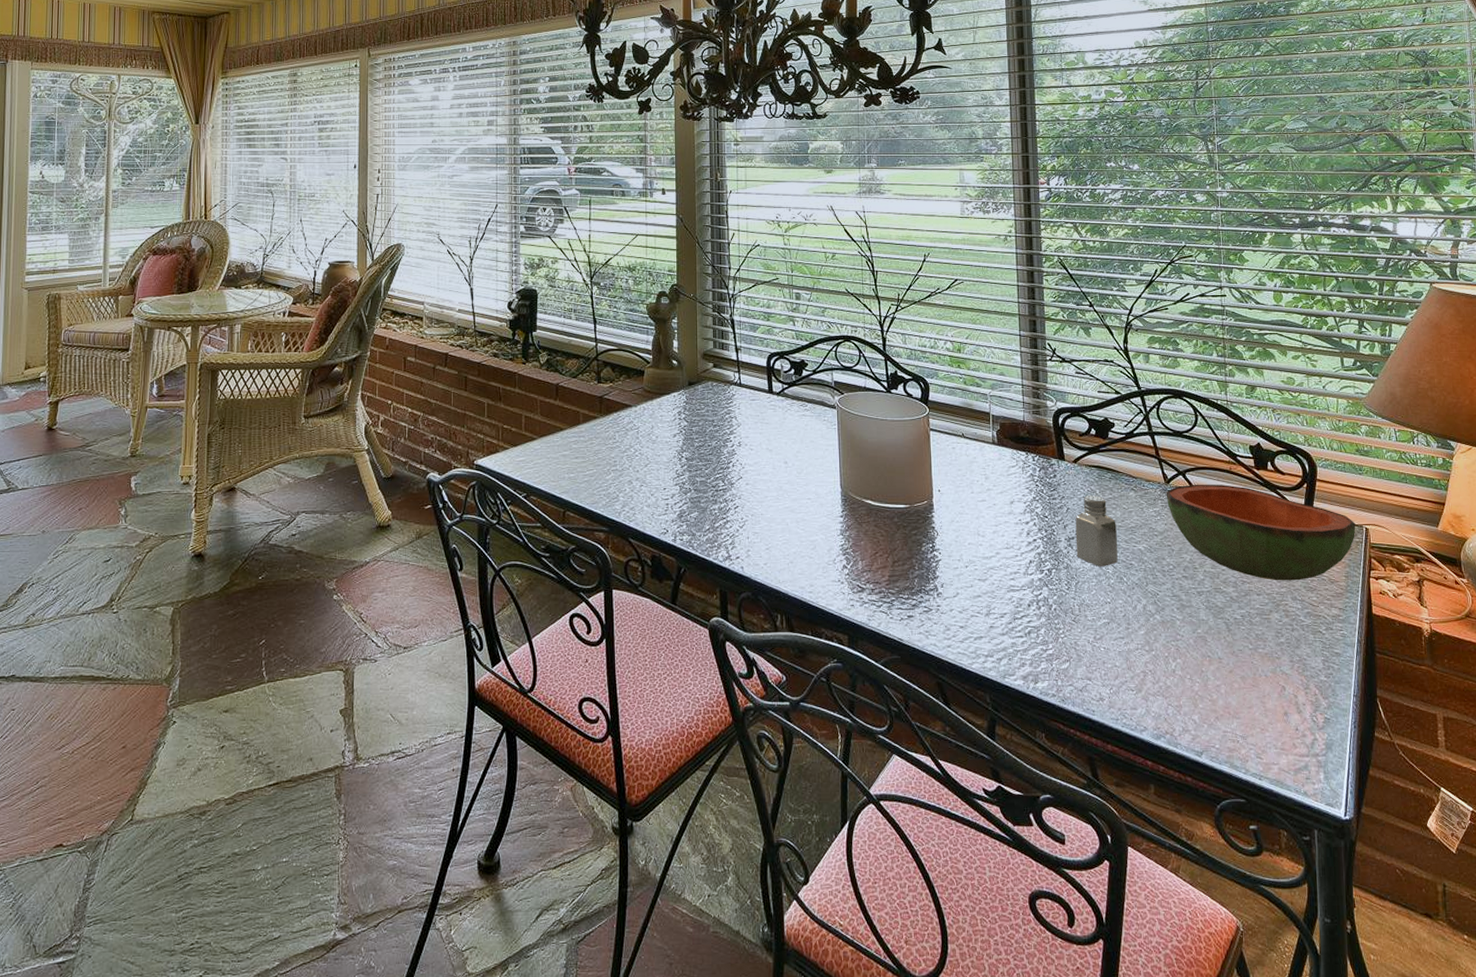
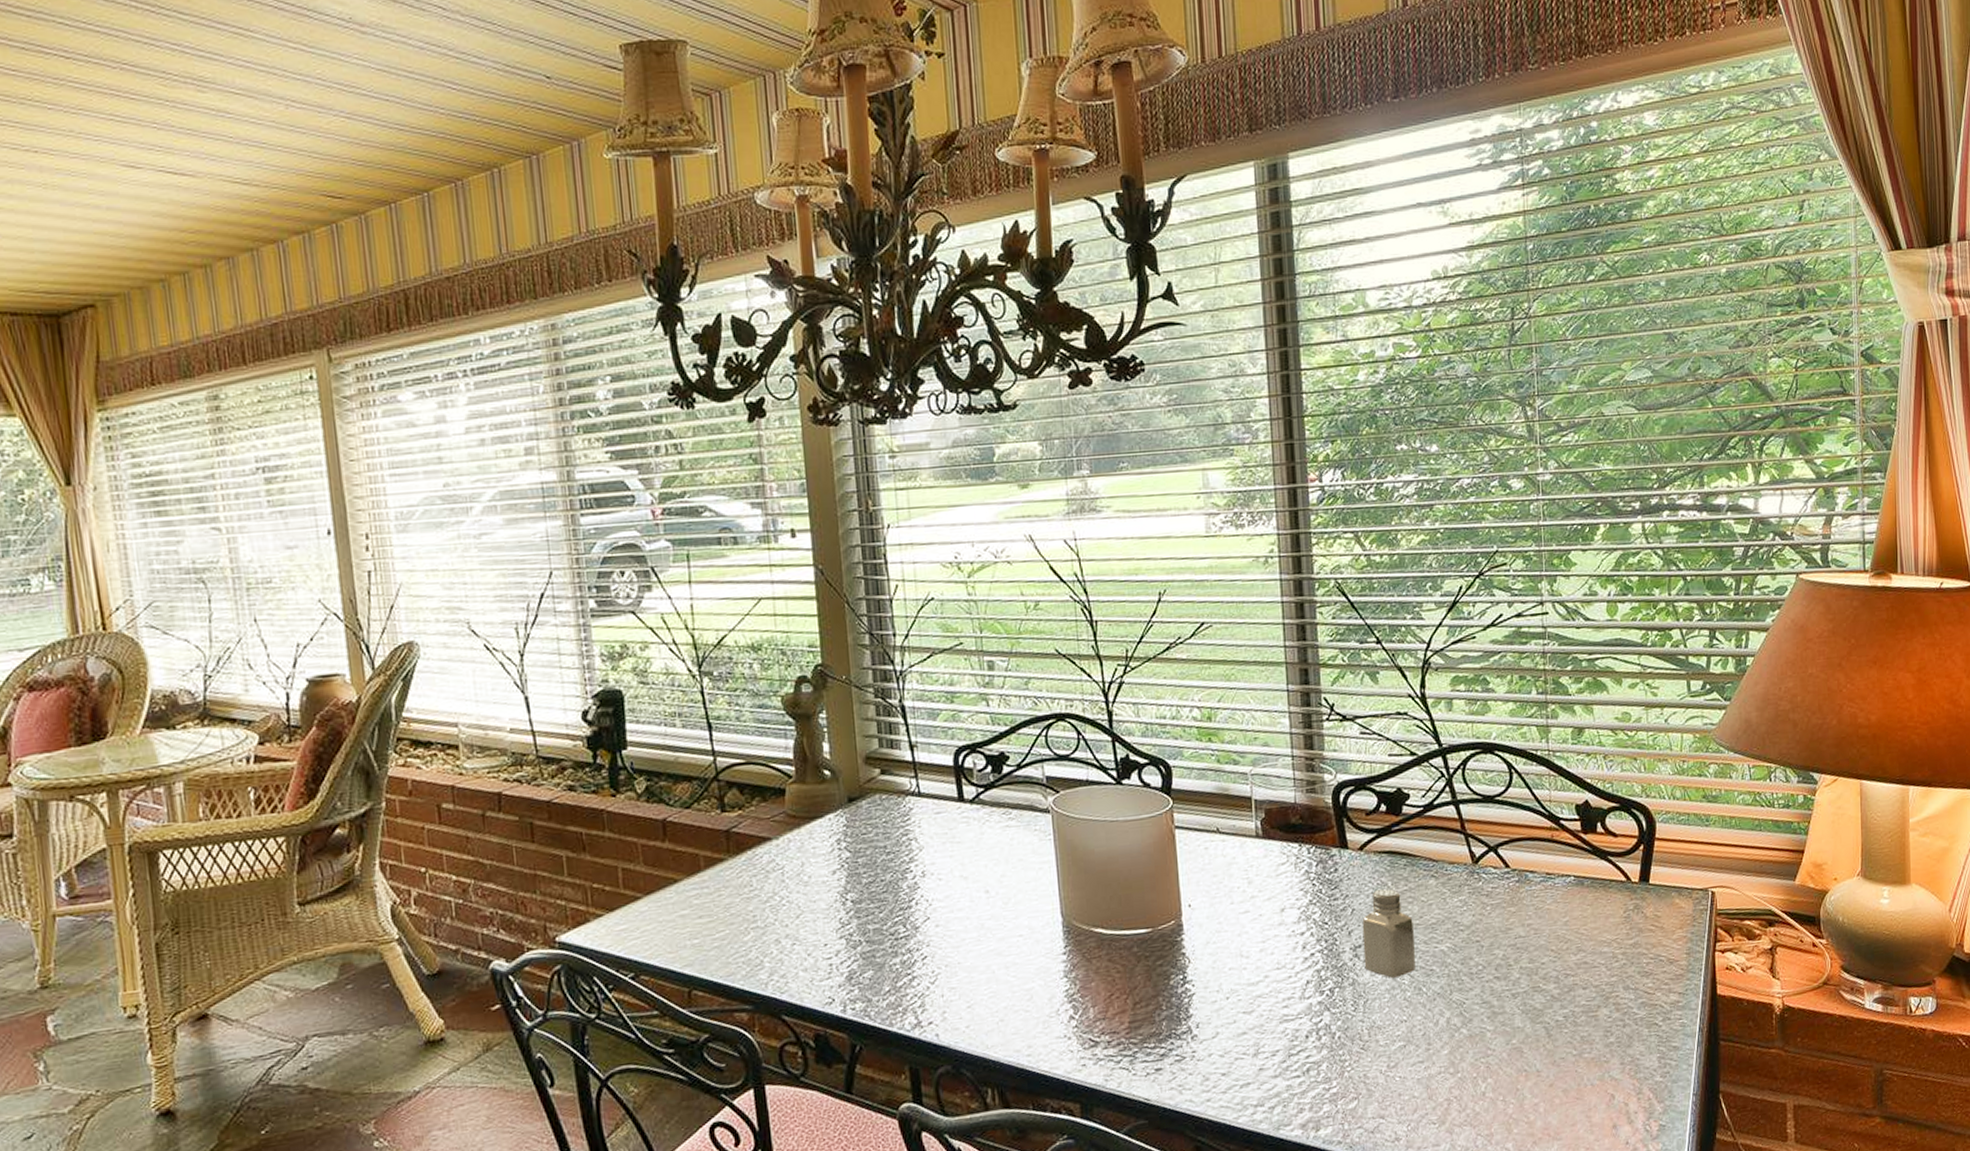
bowl: present [1166,484,1356,581] -> none [1473,857,1700,969]

